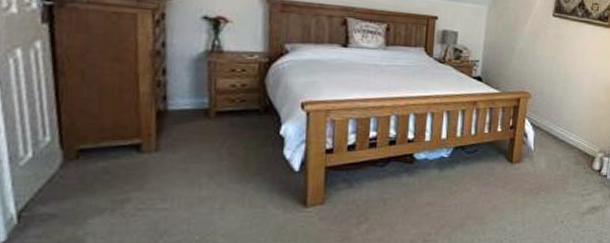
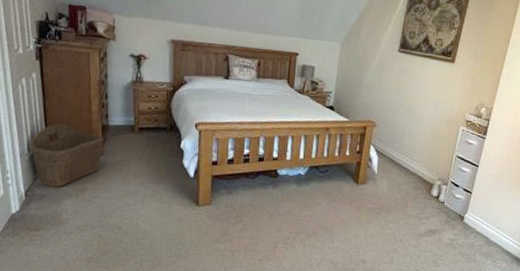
wicker basket: none [27,111,159,201] -> present [29,124,103,187]

